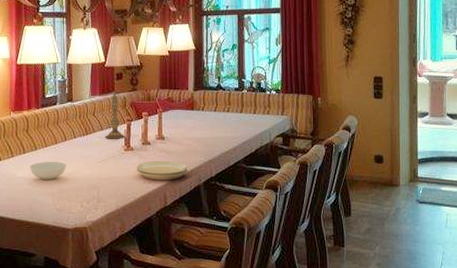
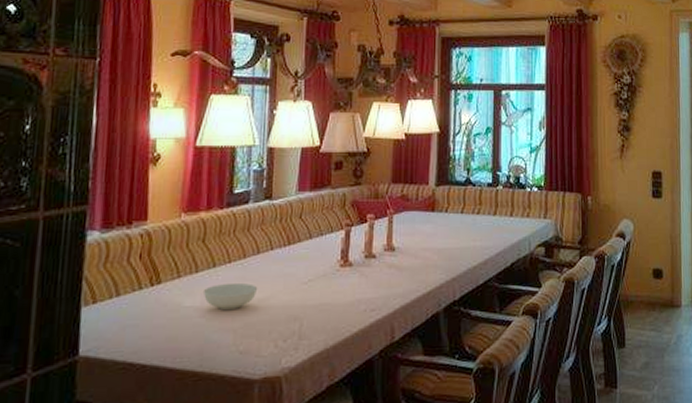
candlestick: present [105,91,125,139] -> none [314,186,342,251]
plate: present [137,160,188,180] -> none [355,279,424,307]

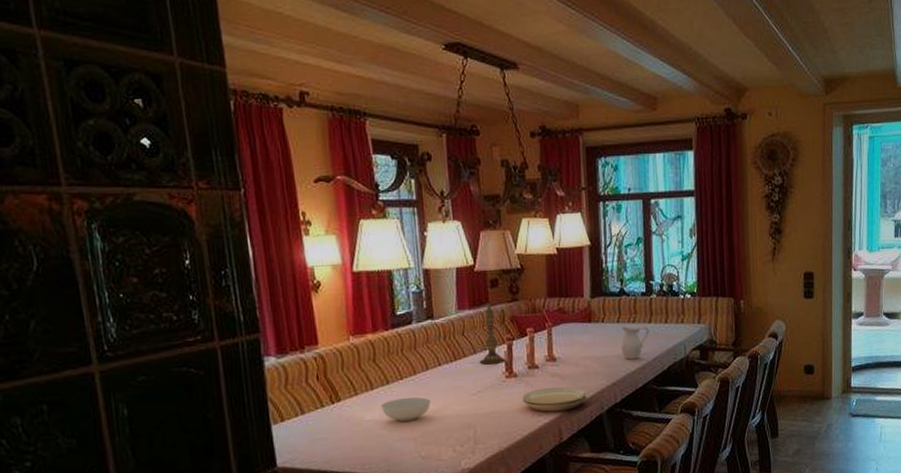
candlestick: none [314,186,342,251] -> present [479,303,506,365]
plate: none [355,279,424,307] -> present [522,387,587,412]
pitcher: none [464,216,493,254] -> present [621,325,649,360]

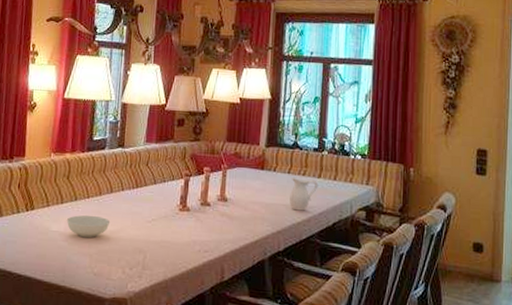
candlestick: present [479,303,506,365] -> none [157,140,182,197]
plate: present [522,387,587,412] -> none [191,225,252,251]

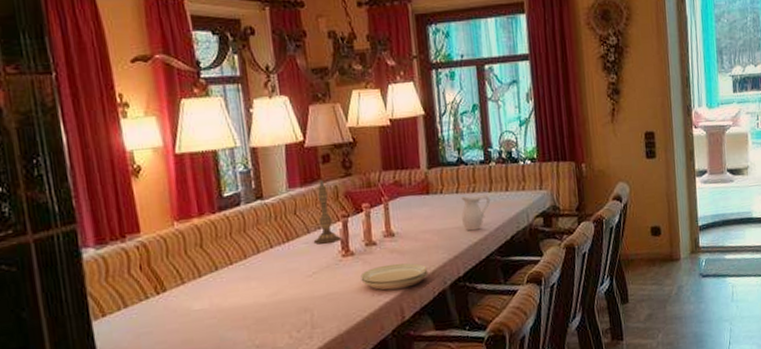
bowl: present [66,214,111,238] -> none [209,282,264,310]
candlestick: none [157,140,182,197] -> present [313,179,342,245]
plate: none [191,225,252,251] -> present [360,263,429,291]

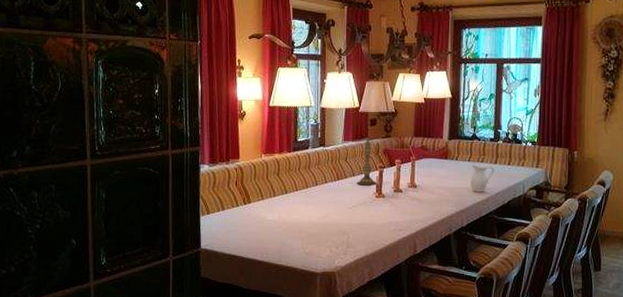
plate: present [360,263,429,291] -> none [387,208,439,228]

